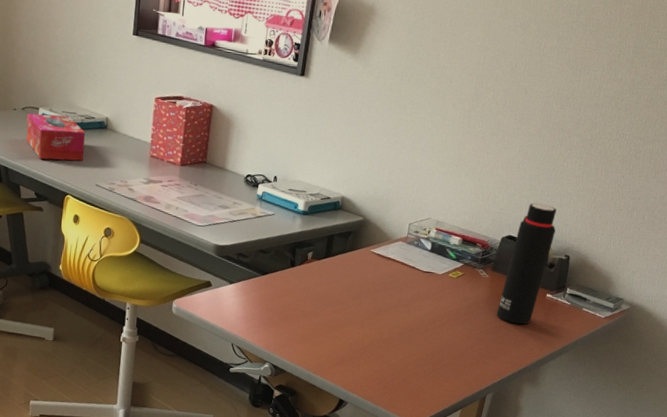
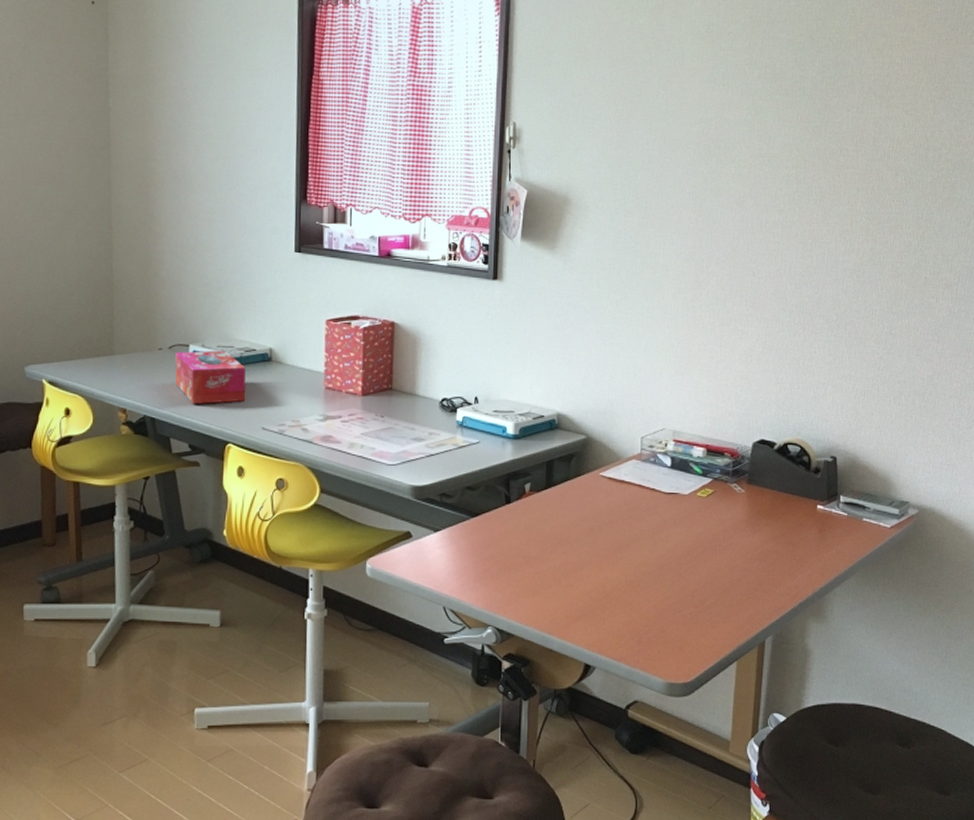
water bottle: present [496,203,557,325] -> none [761,398,814,546]

